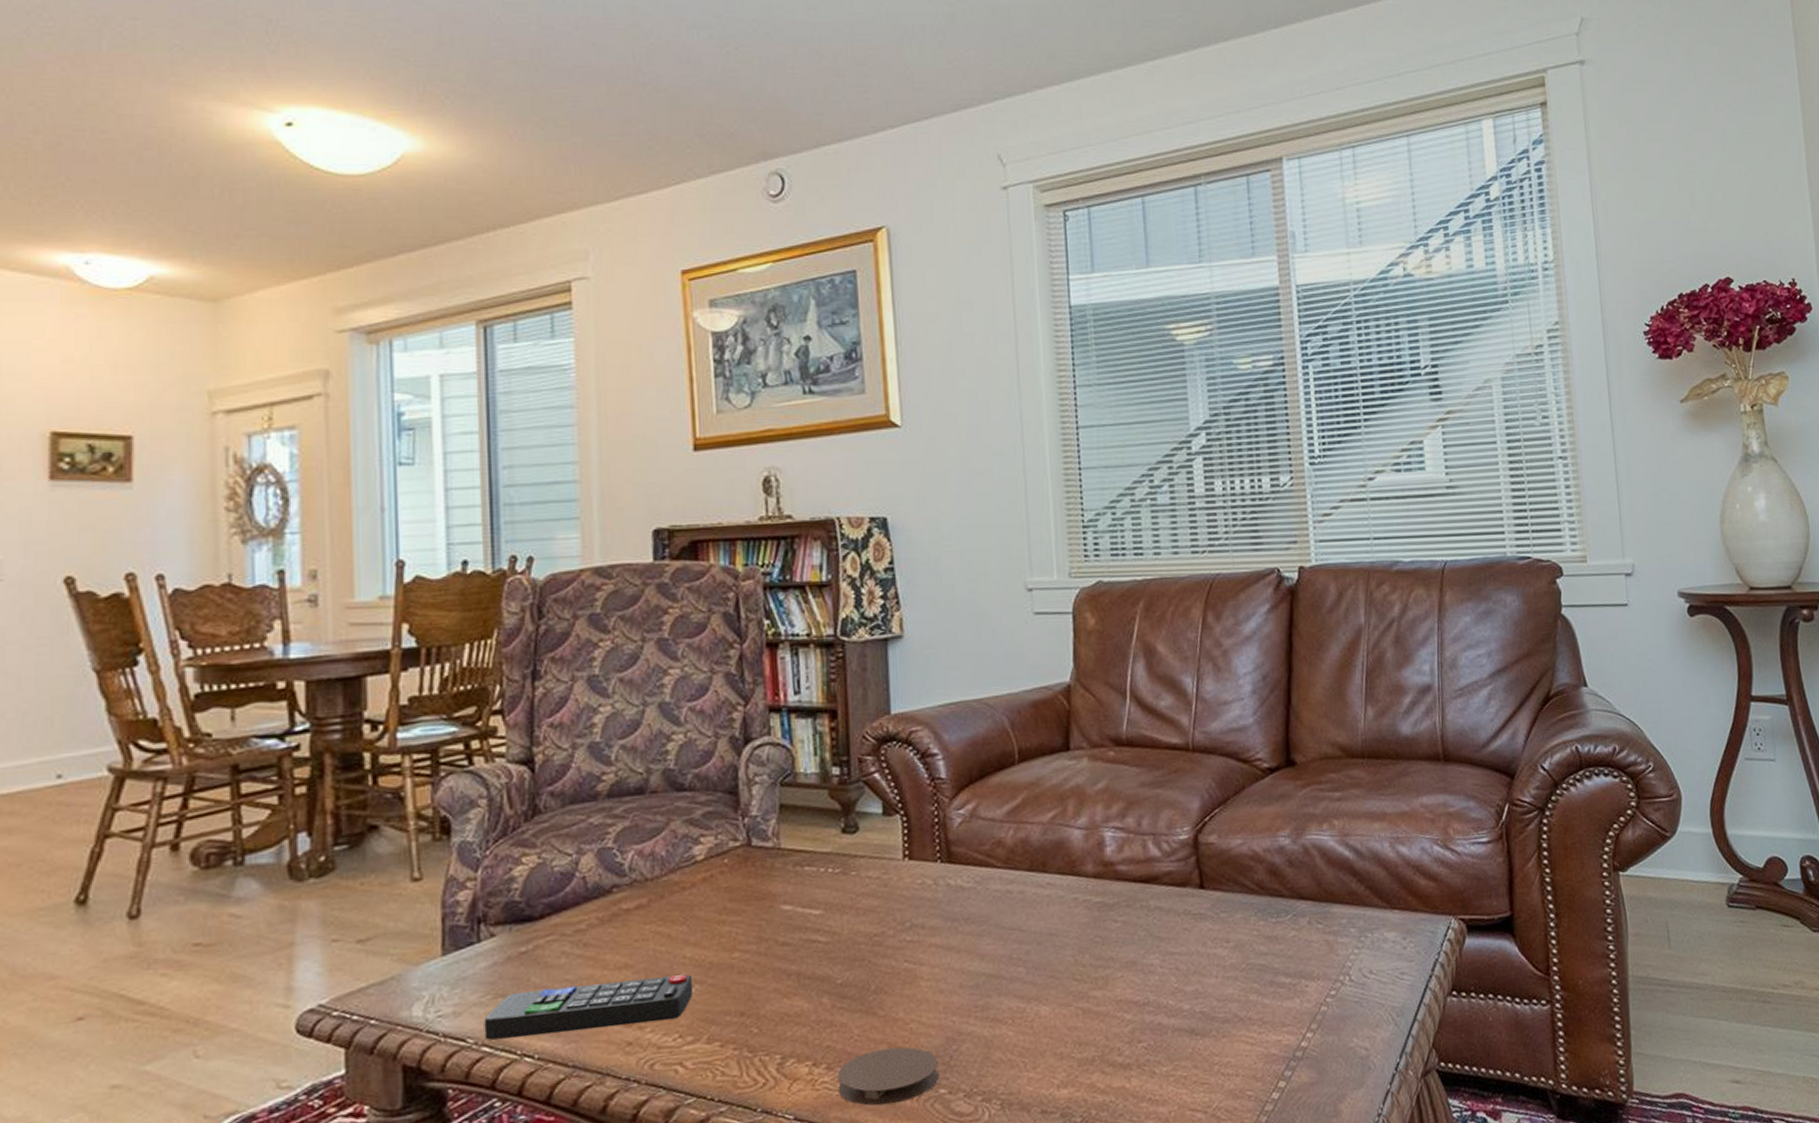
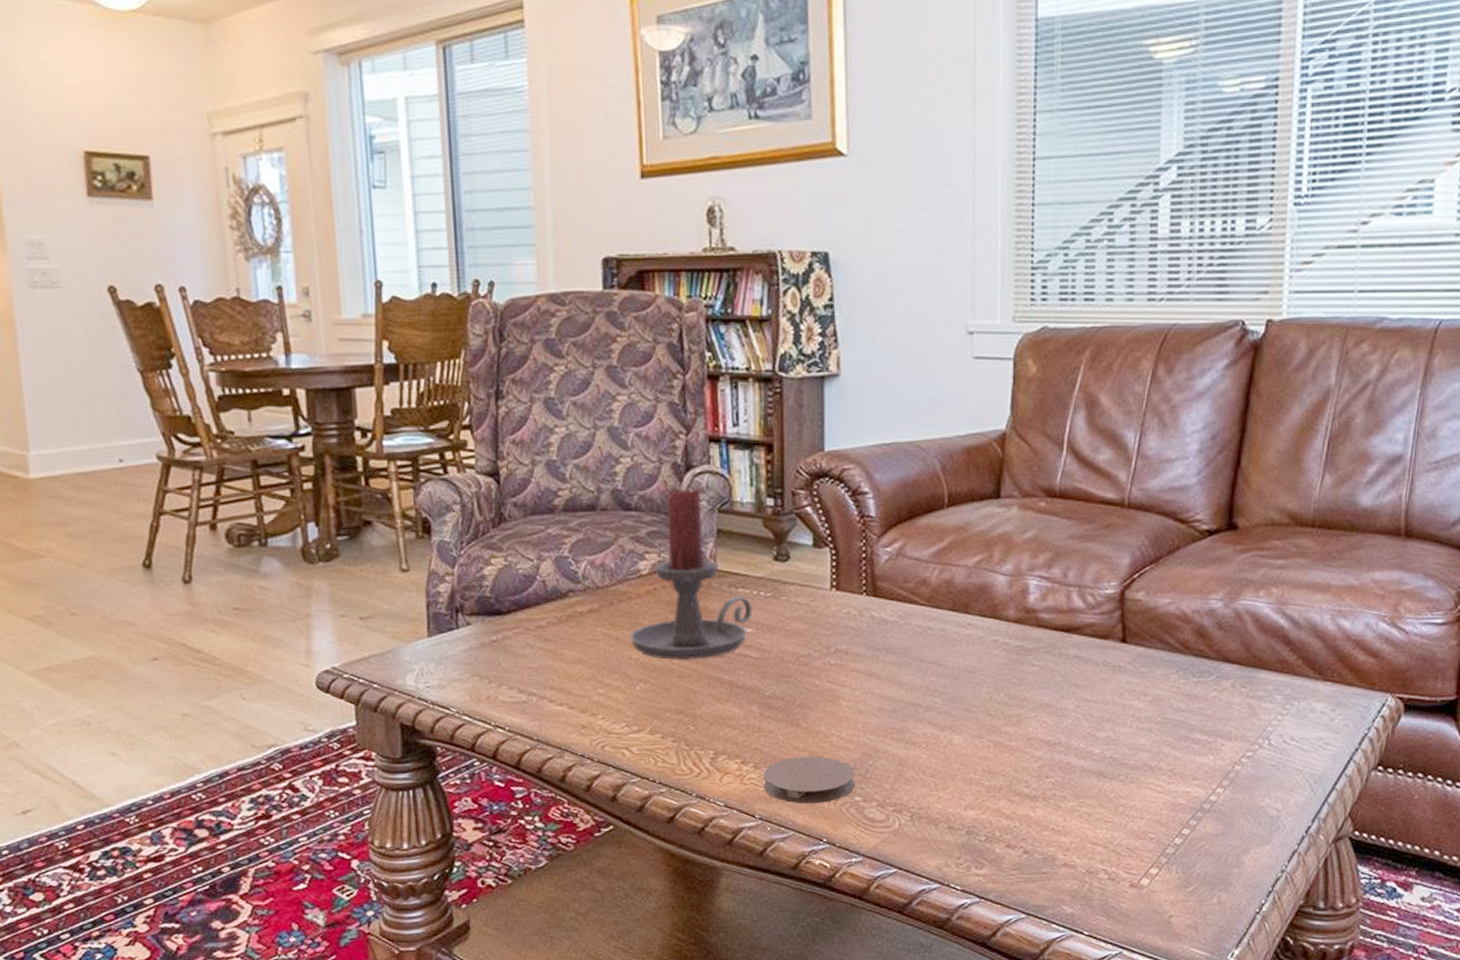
remote control: present [484,974,694,1040] -> none [464,673,638,712]
candle holder: none [684,761,820,955] -> present [631,487,753,661]

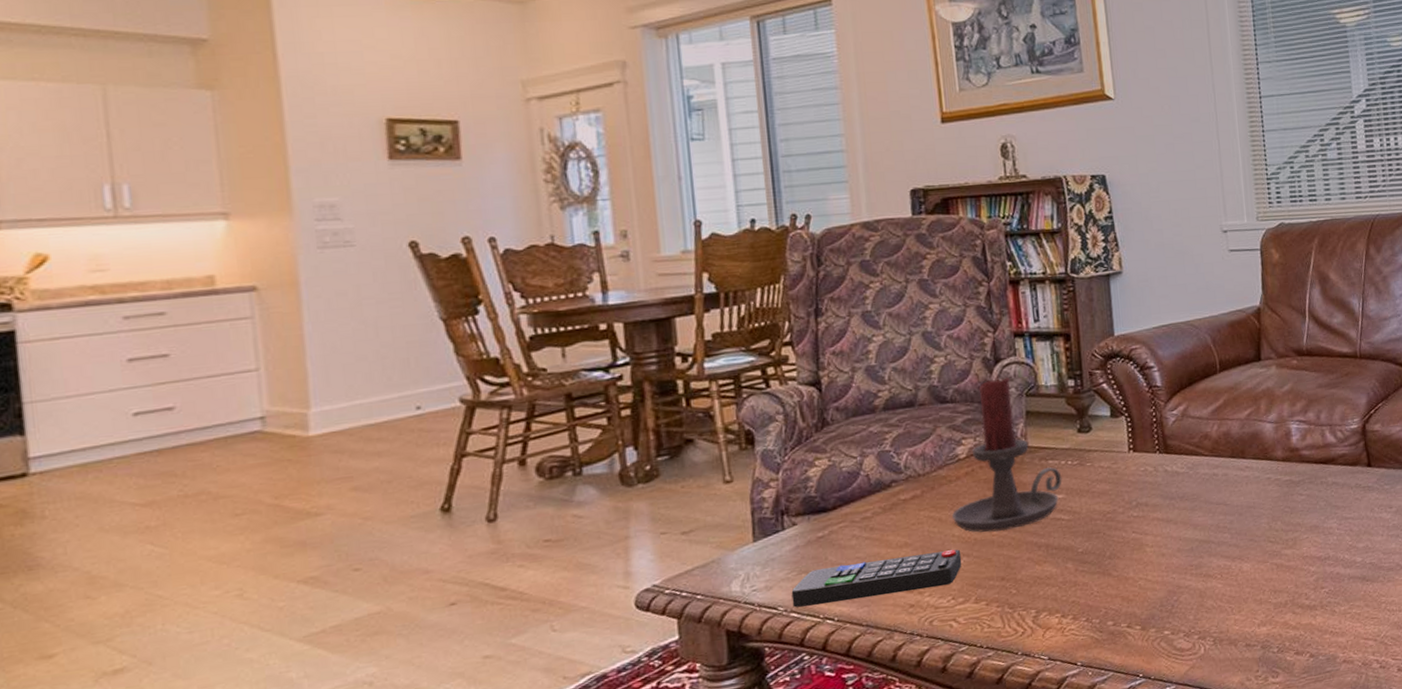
remote control: none [464,673,638,712] -> present [791,549,962,608]
coaster: present [763,756,855,804] -> none [1081,599,1164,647]

